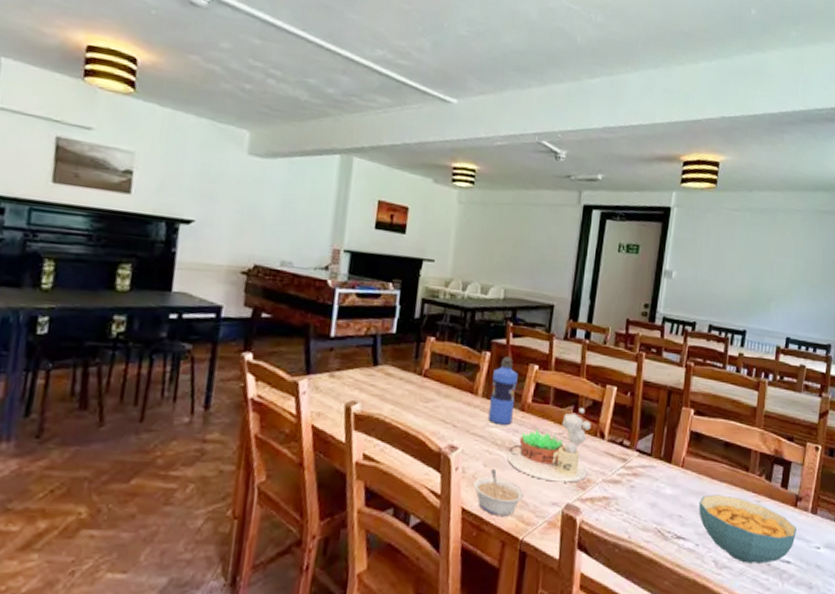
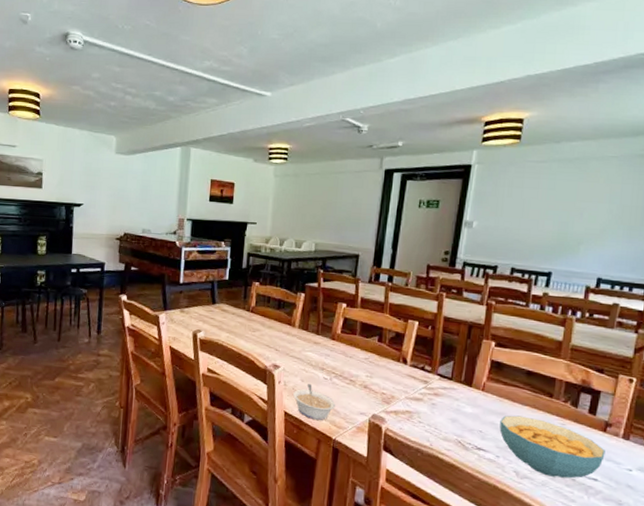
water bottle: present [487,356,518,425] -> none [303,297,329,350]
succulent plant: present [507,407,591,483] -> none [321,338,394,398]

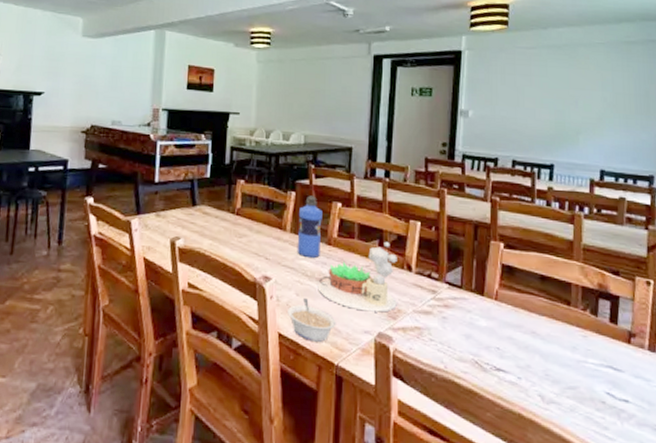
water bottle: none [303,297,329,350] -> present [297,195,322,258]
succulent plant: none [321,338,394,398] -> present [318,241,397,312]
cereal bowl: present [499,415,605,479] -> none [518,327,633,401]

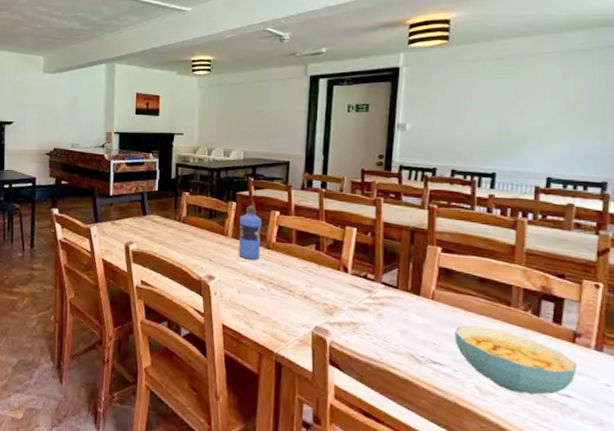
legume: present [288,298,336,342] -> none [230,295,276,333]
succulent plant: present [318,241,397,312] -> none [258,245,334,309]
cereal bowl: none [518,327,633,401] -> present [455,325,577,395]

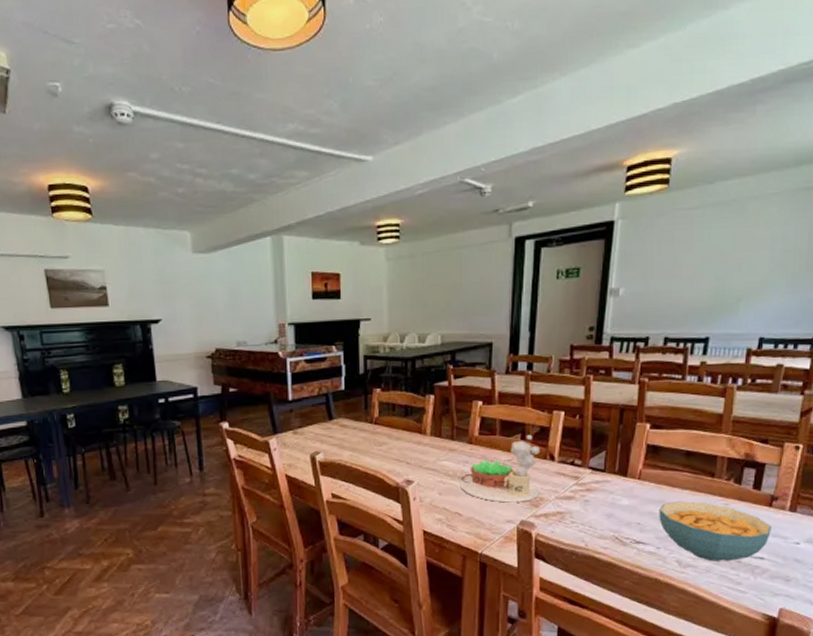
water bottle: present [238,205,262,260] -> none [438,397,463,458]
succulent plant: none [258,245,334,309] -> present [460,434,540,503]

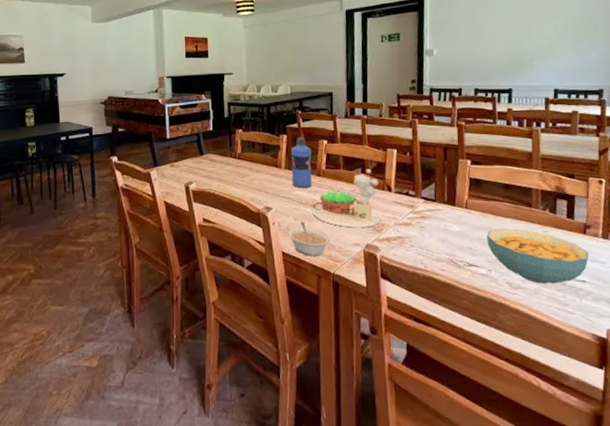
legume: none [431,496,479,535] -> present [288,222,330,256]
water bottle: none [438,397,463,458] -> present [291,137,312,188]

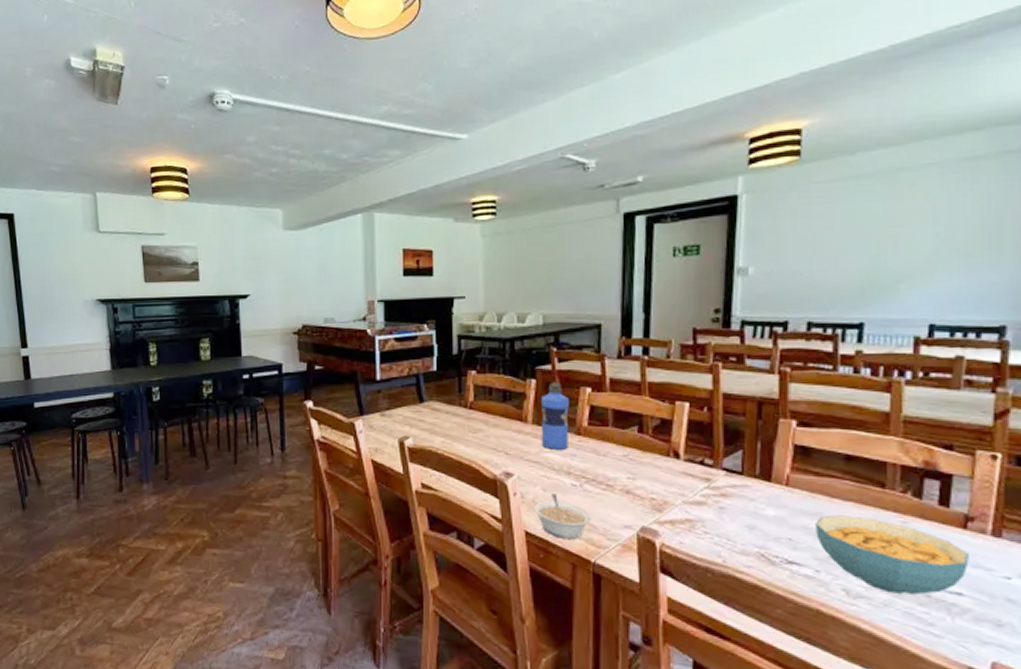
succulent plant: present [312,168,381,228] -> none [567,427,663,505]

